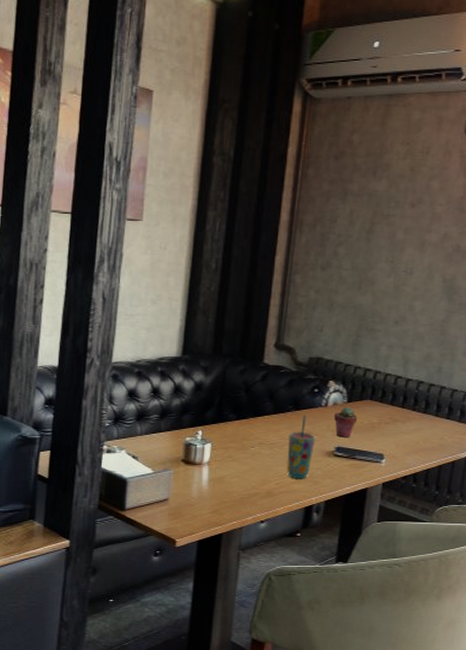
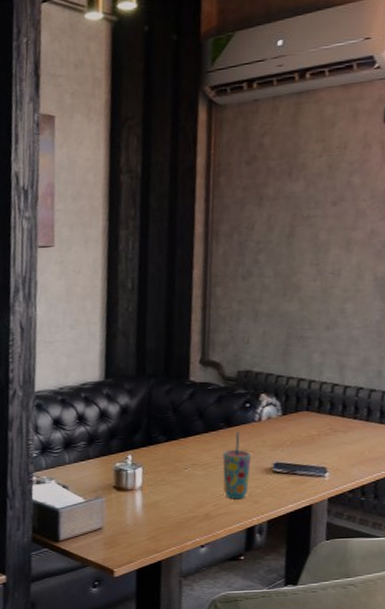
potted succulent: present [333,406,358,437] -> none [268,419,295,453]

